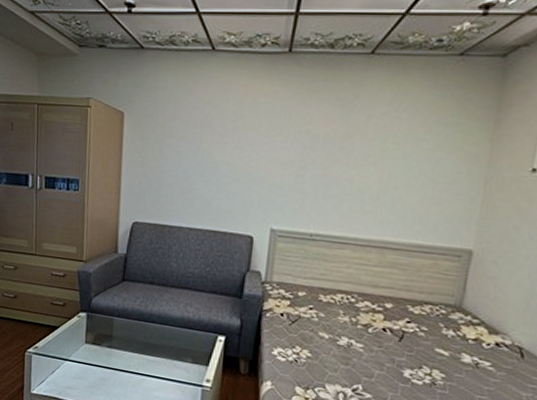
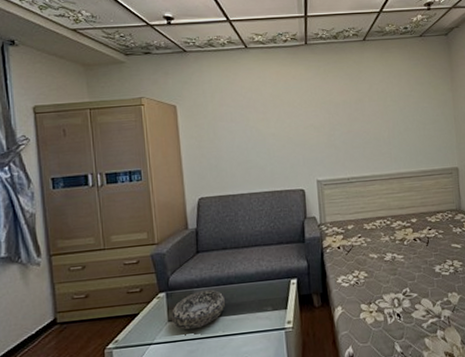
decorative bowl: none [89,321,145,358] -> present [172,289,226,329]

